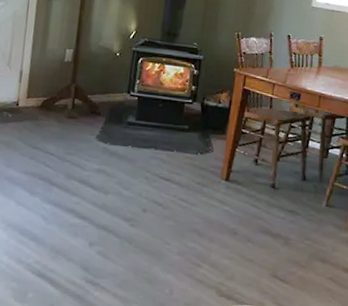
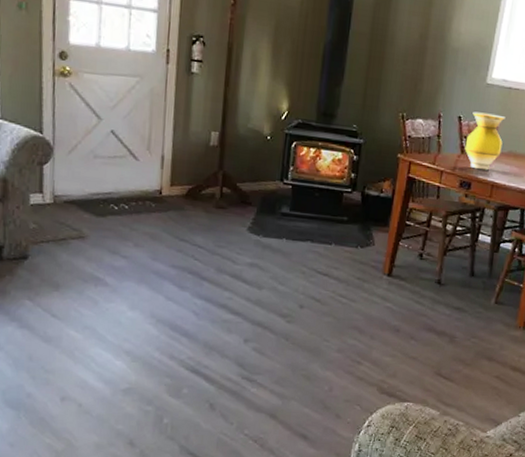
vase: none [294,31,330,83] -> present [464,111,506,171]

